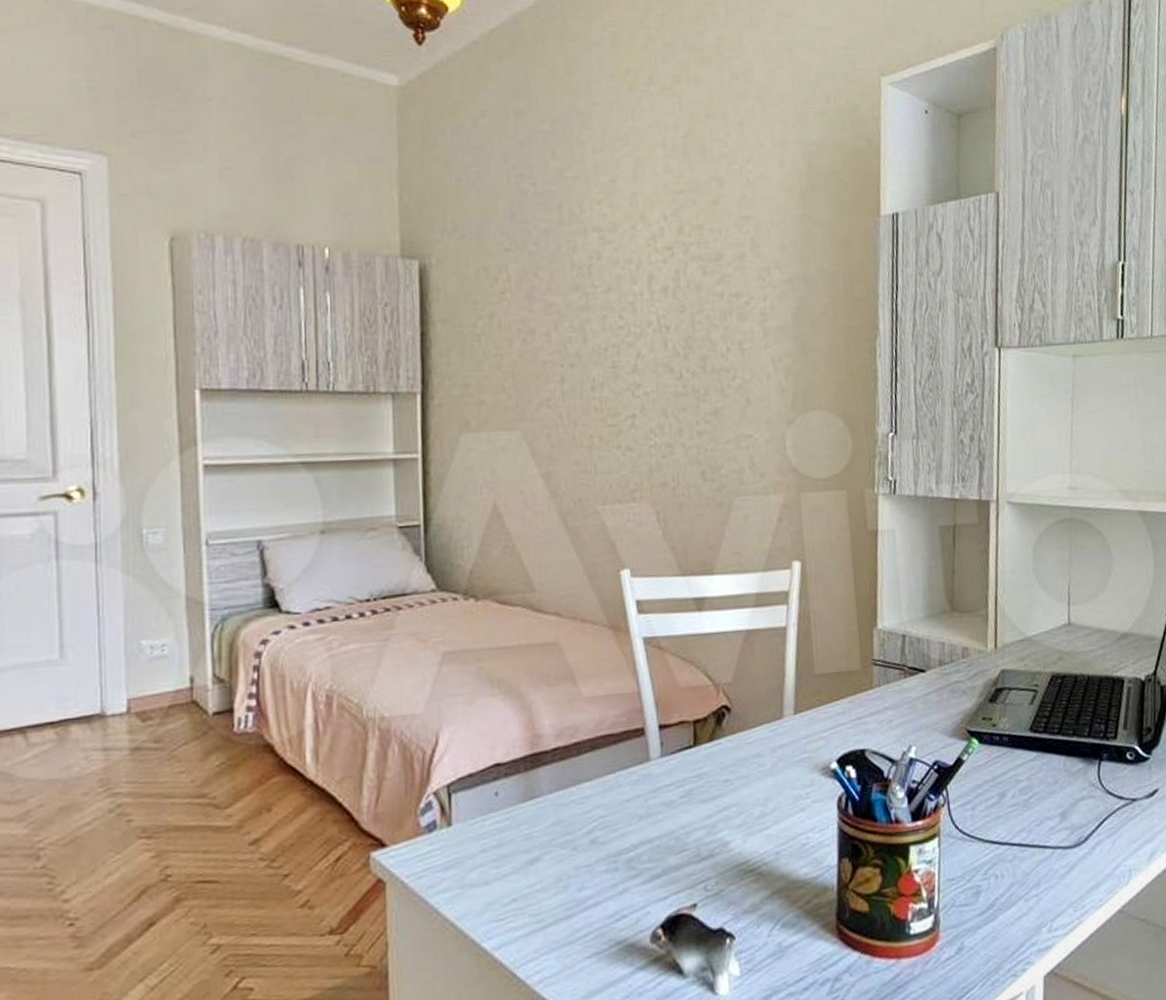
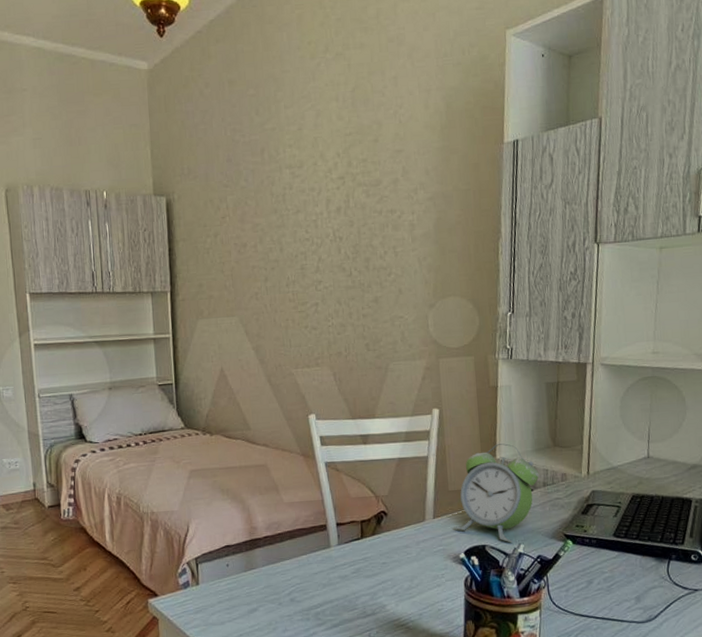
alarm clock: none [822,608,934,745] -> present [454,443,539,543]

